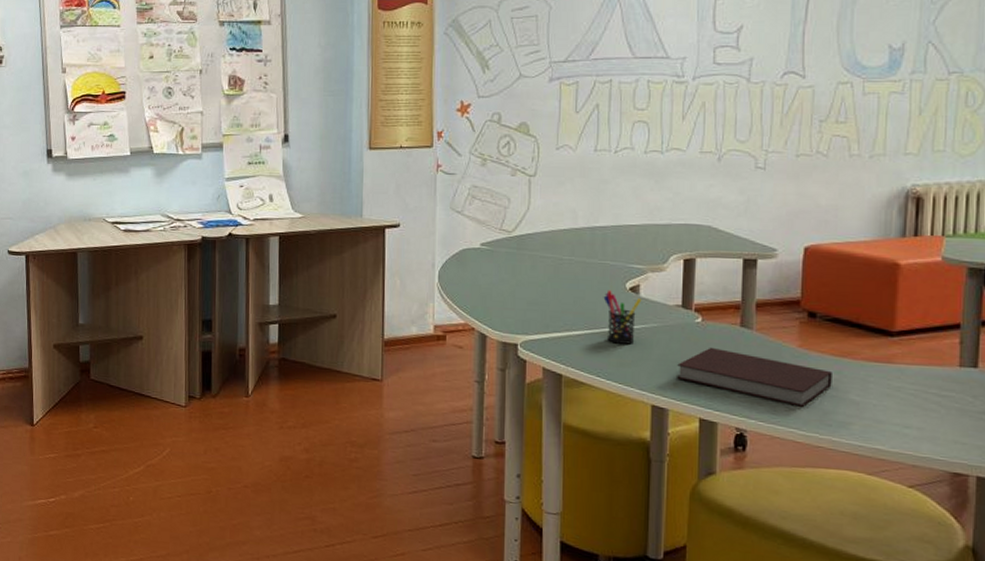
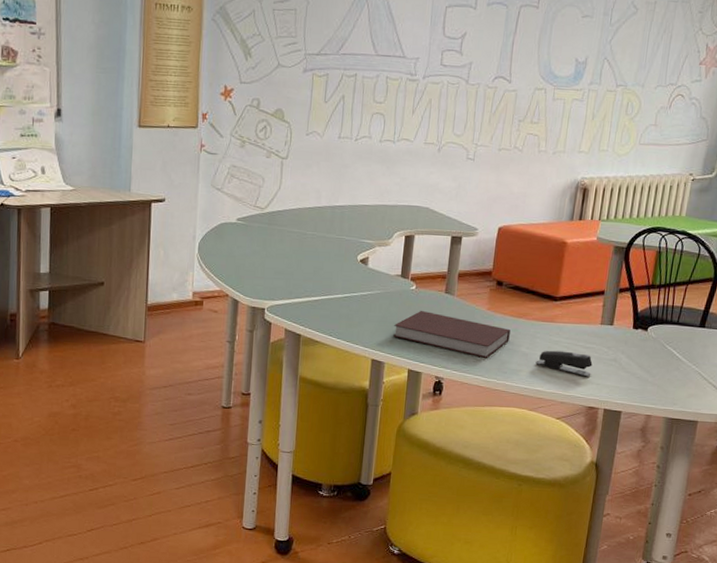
pen holder: present [603,290,642,344] -> none [338,261,370,308]
stapler: none [871,398,953,434] -> present [535,350,593,377]

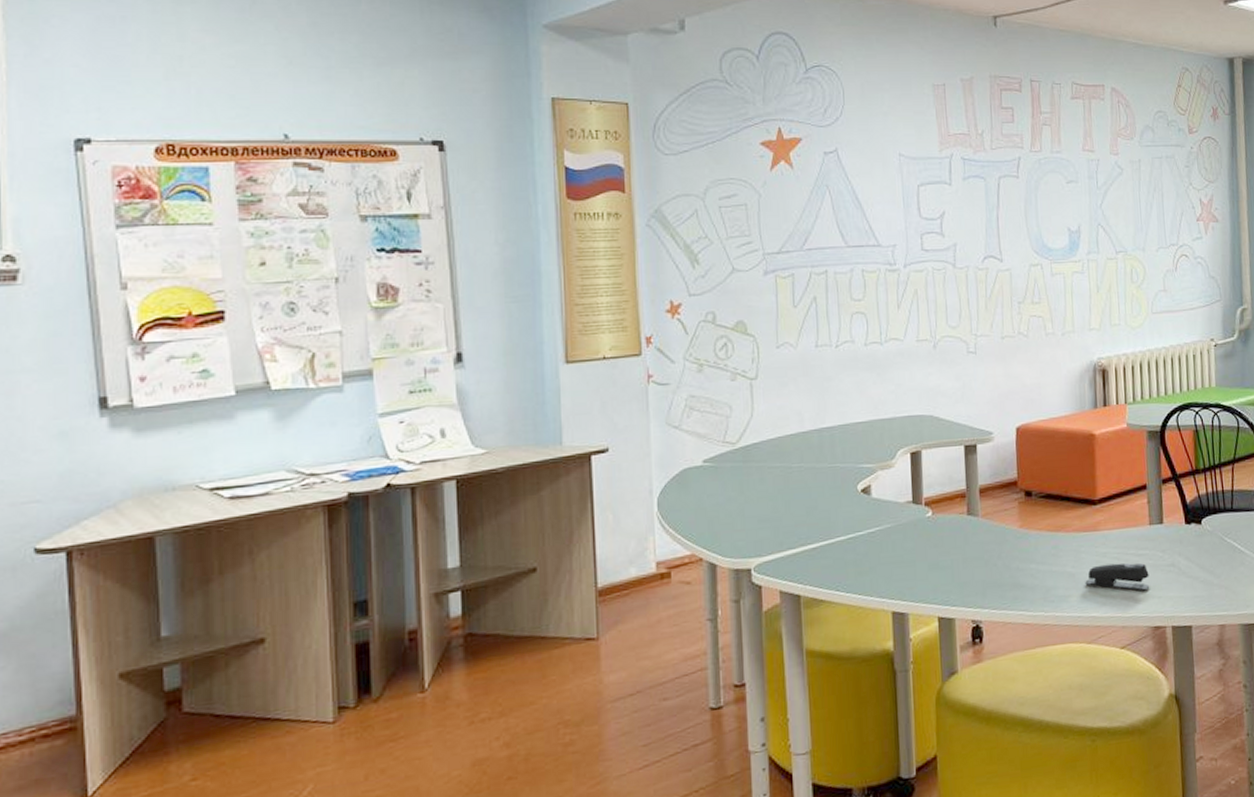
notebook: present [393,310,510,358] -> none [913,540,1051,588]

